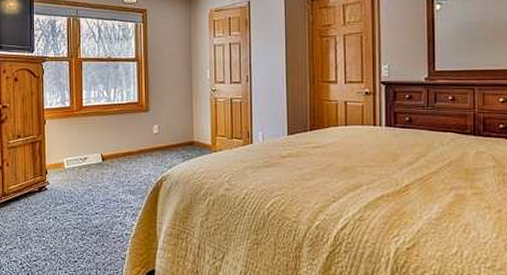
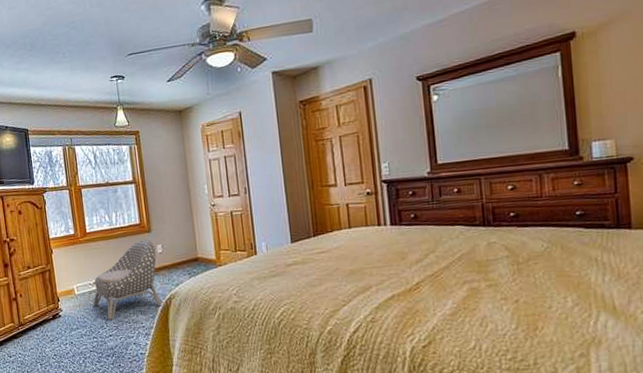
armchair: none [82,119,153,197] -> present [93,240,163,319]

